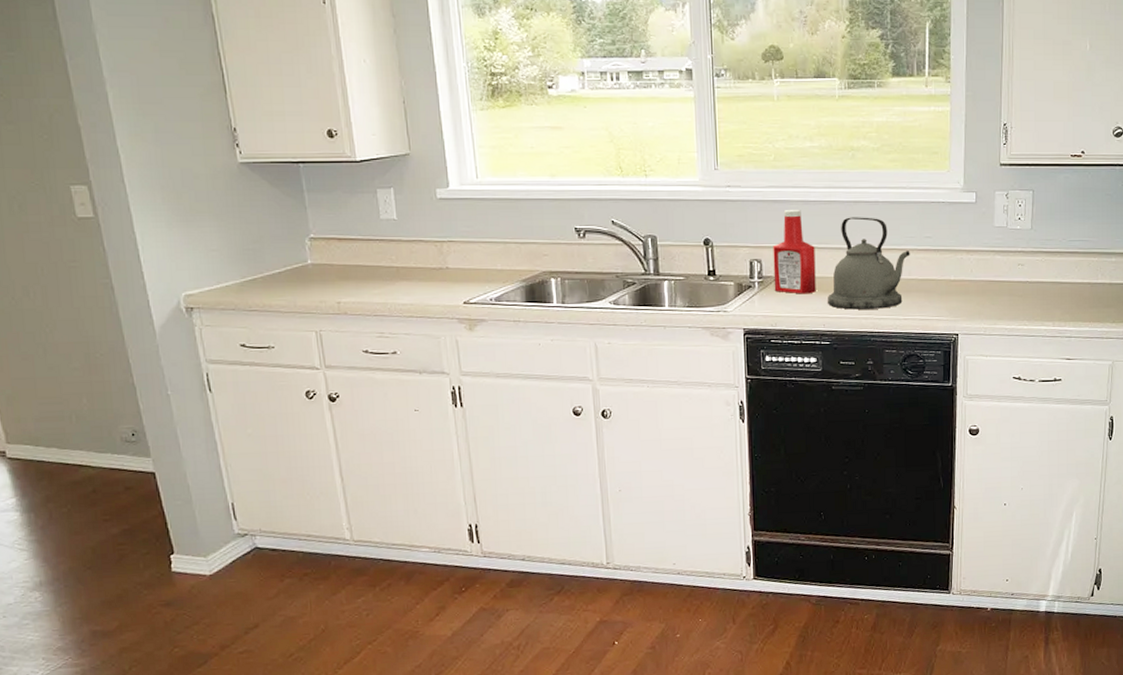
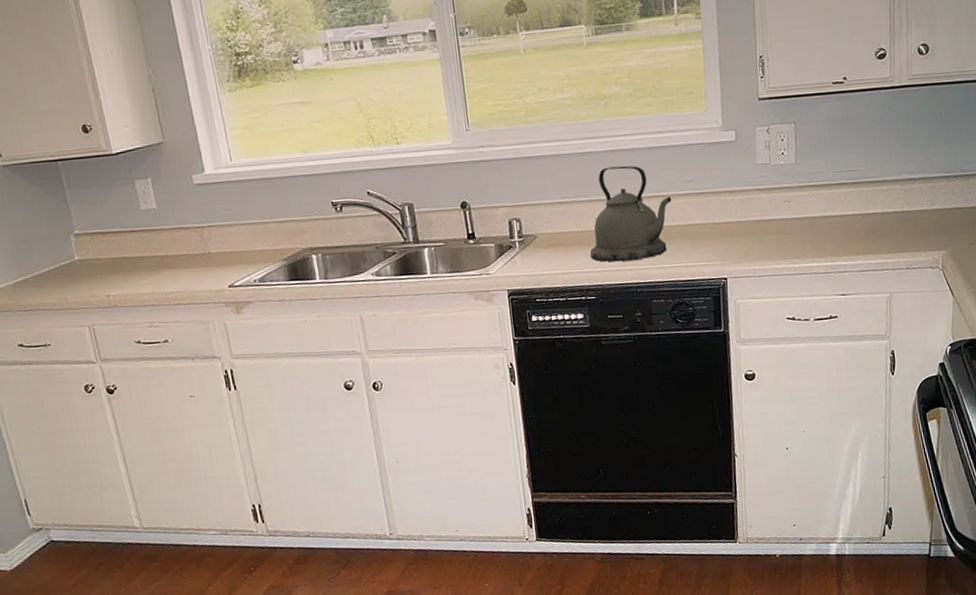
ketchup bottle: present [773,210,816,294] -> none [531,164,578,251]

